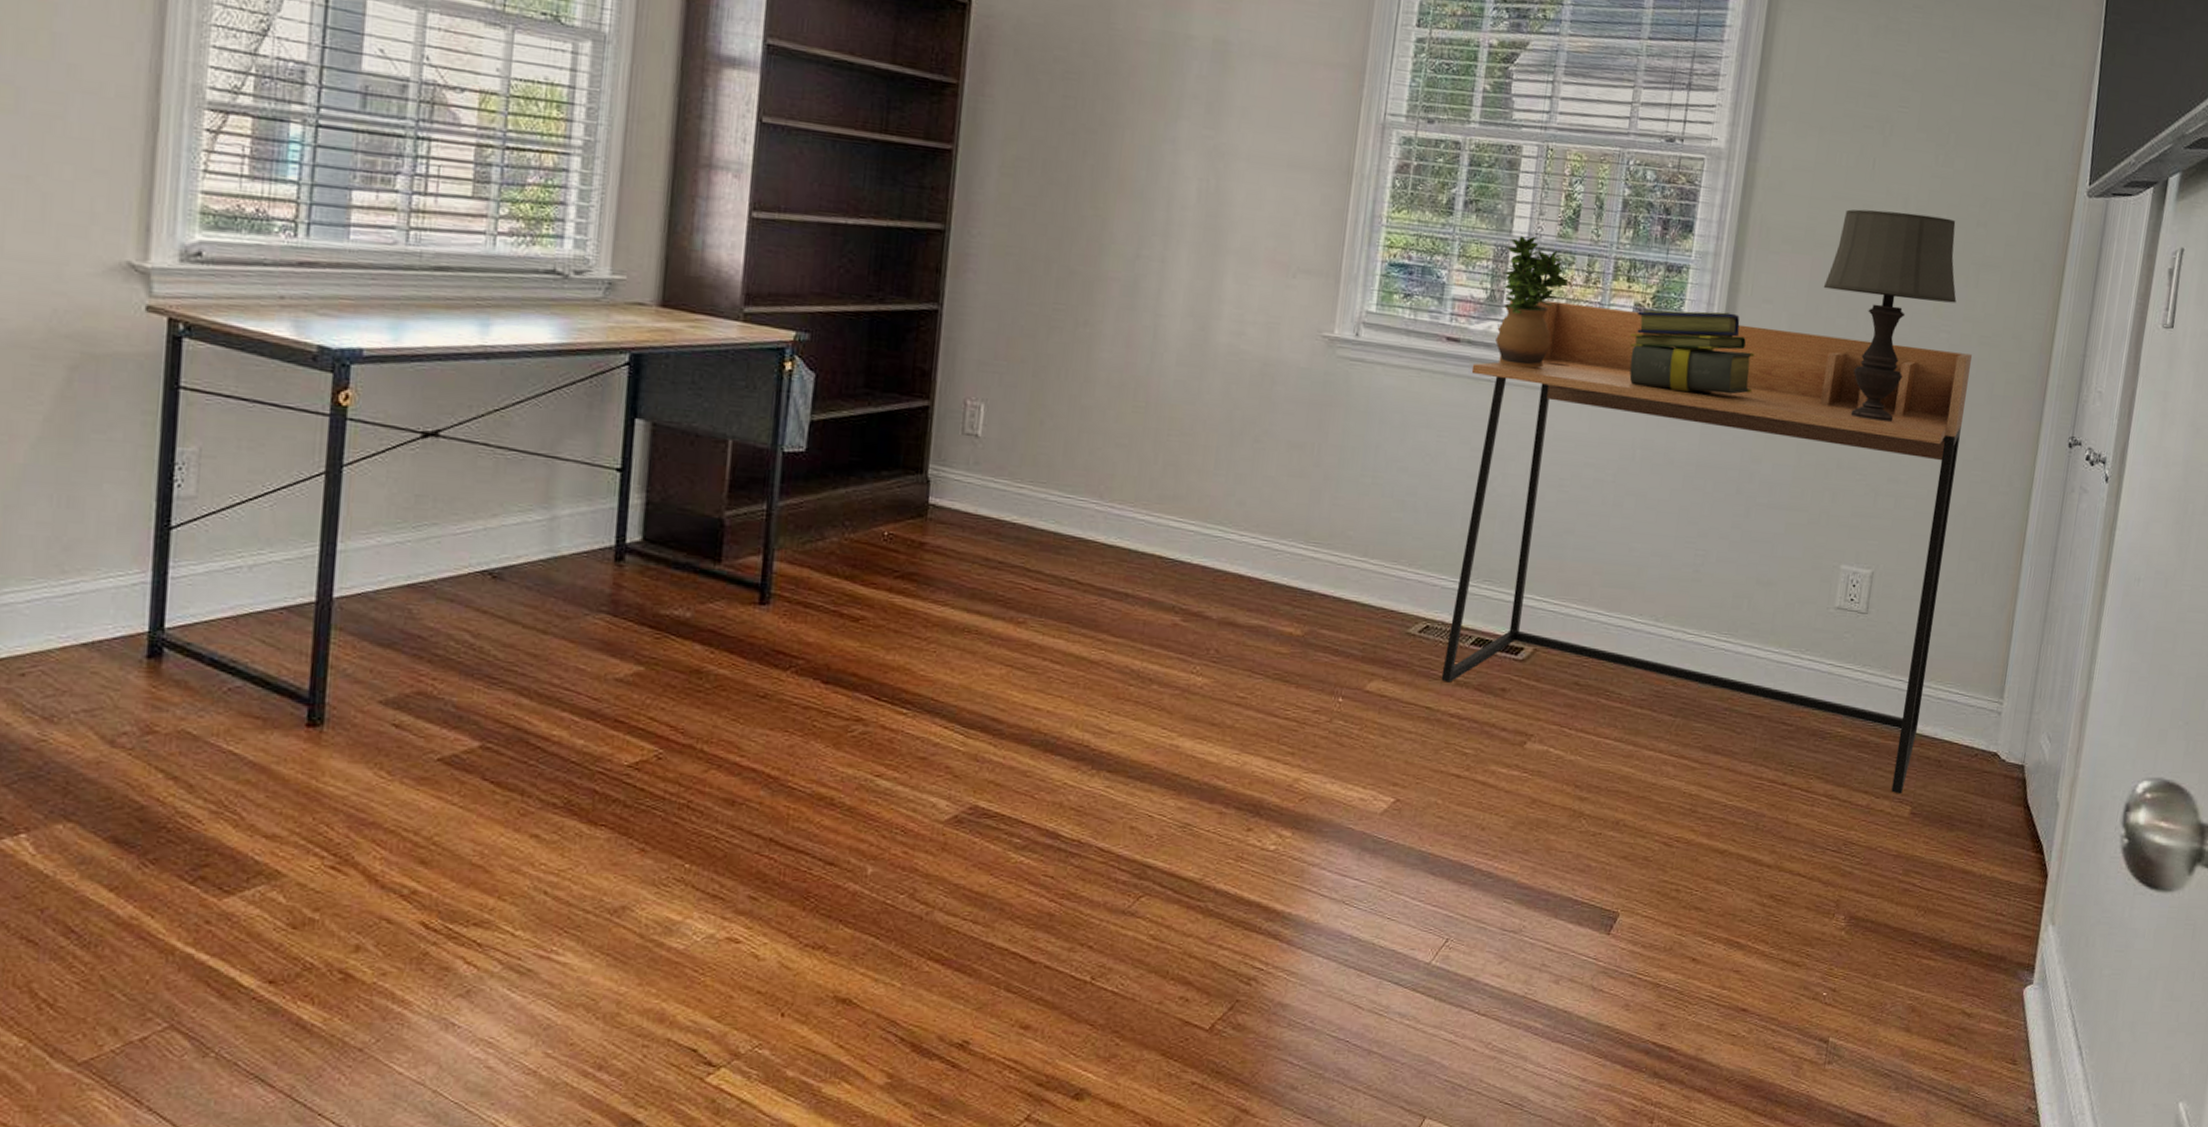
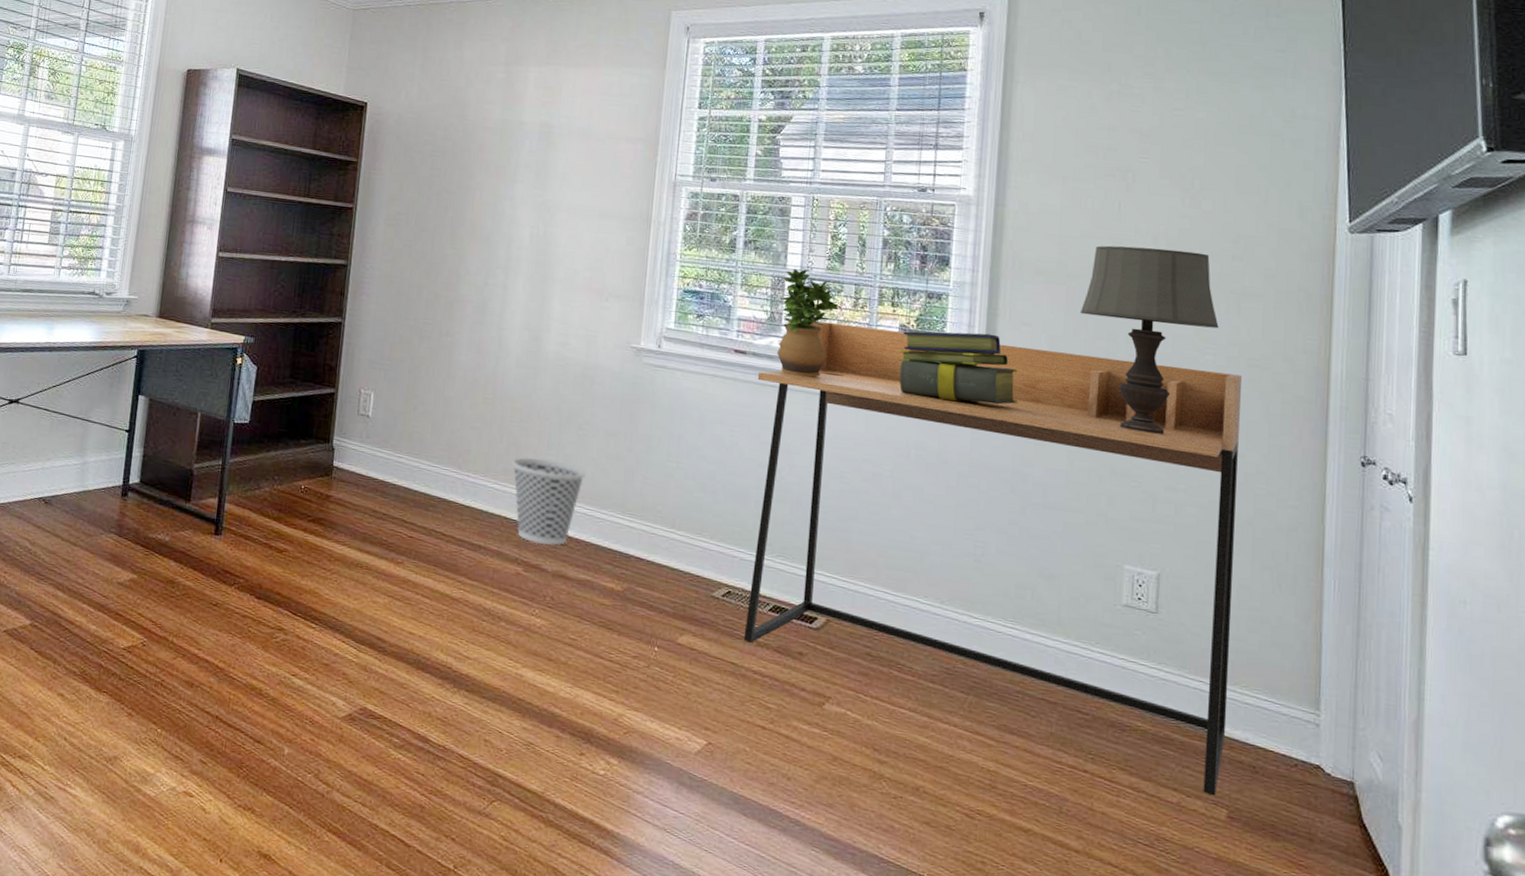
wastebasket: none [1169,479,1262,588] -> present [512,457,585,546]

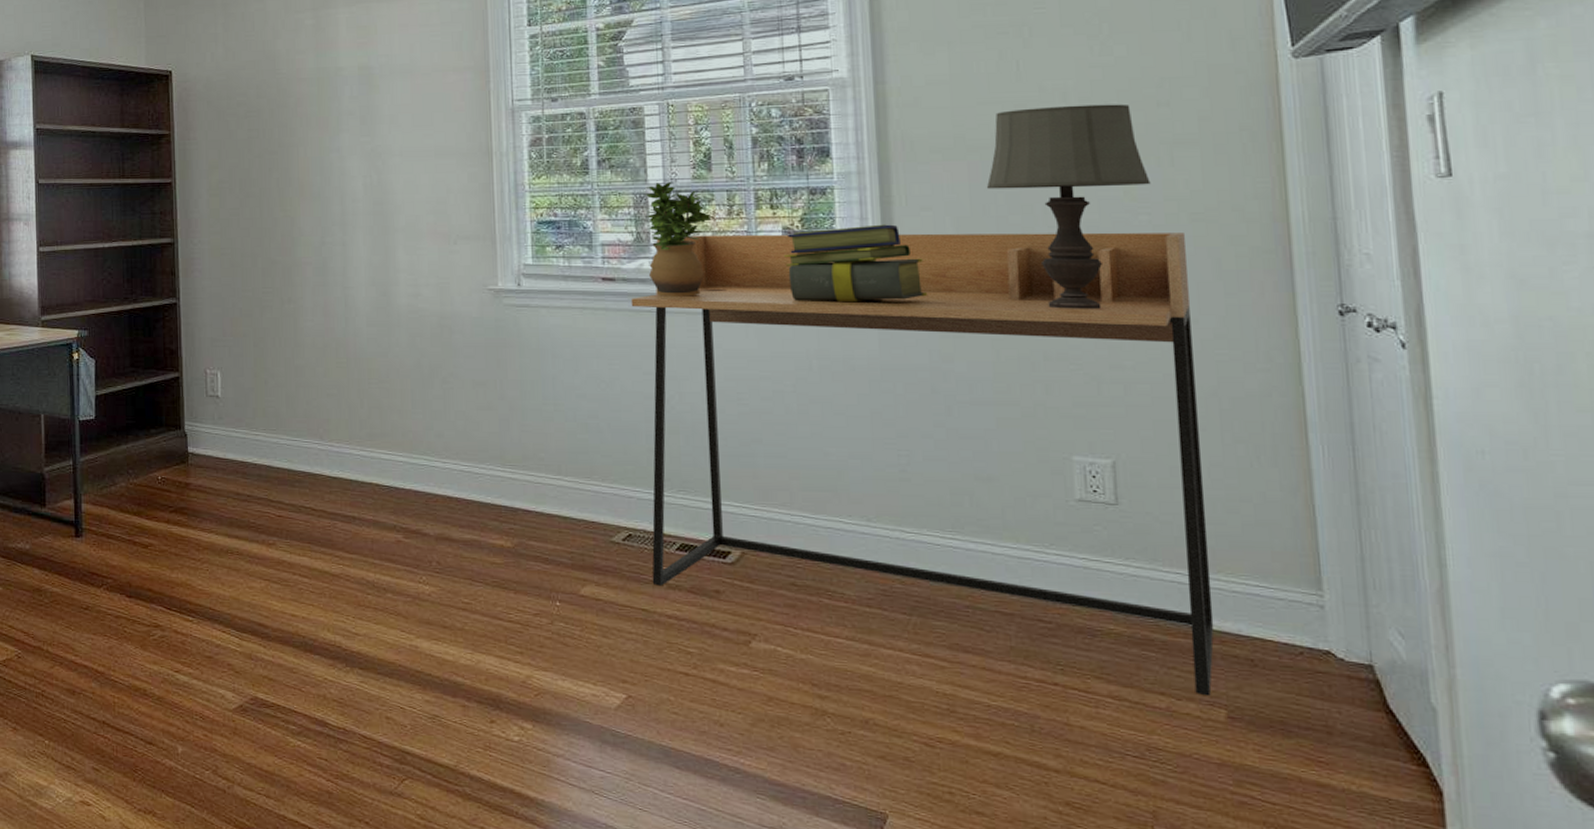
wastebasket: present [512,457,585,546] -> none [376,418,457,509]

